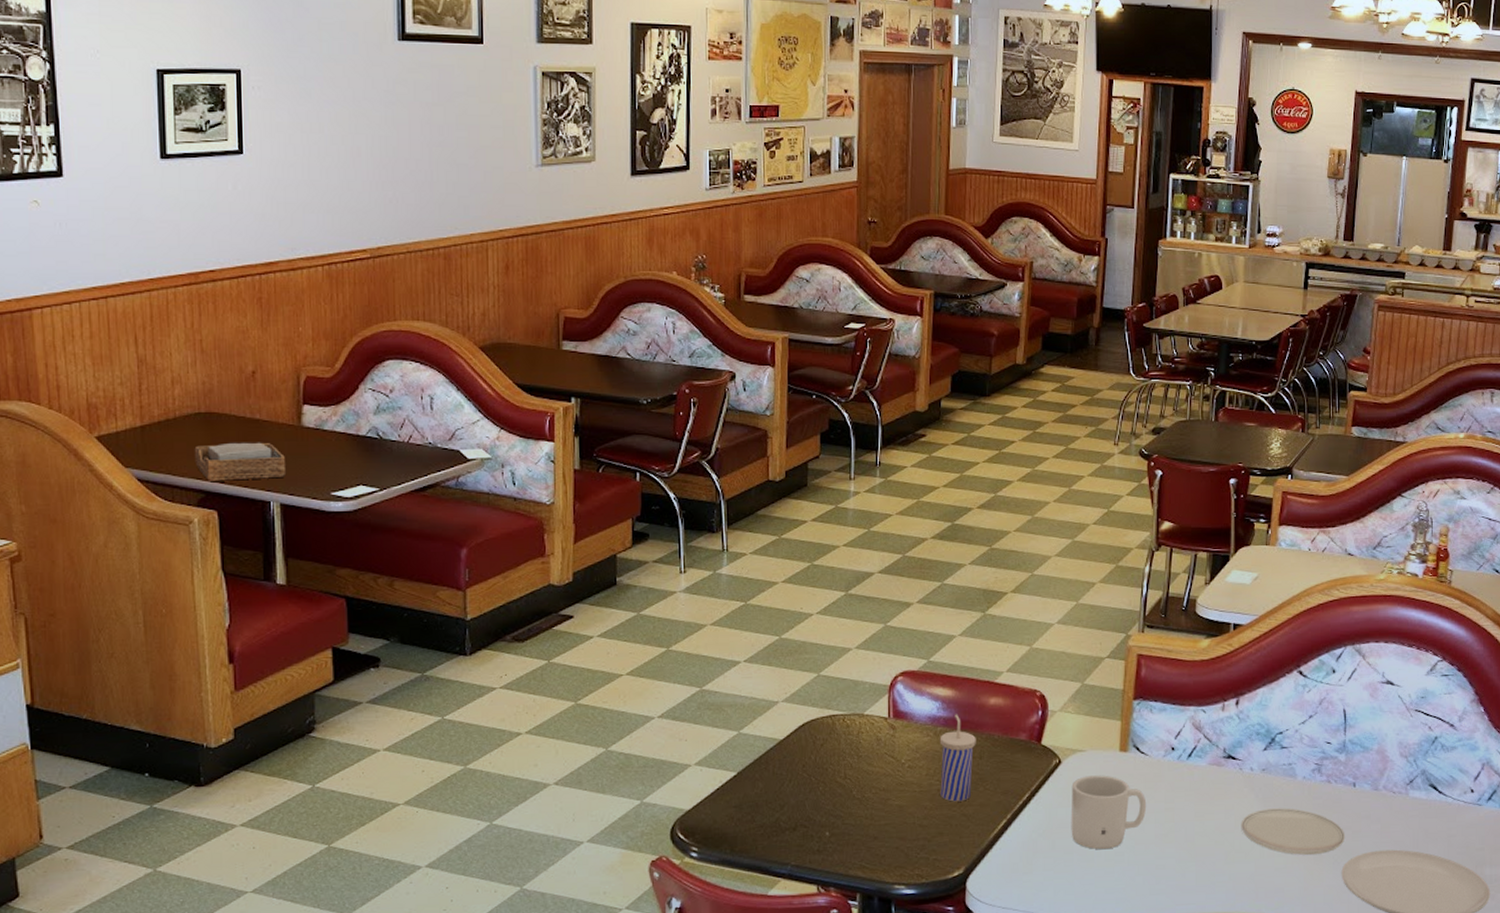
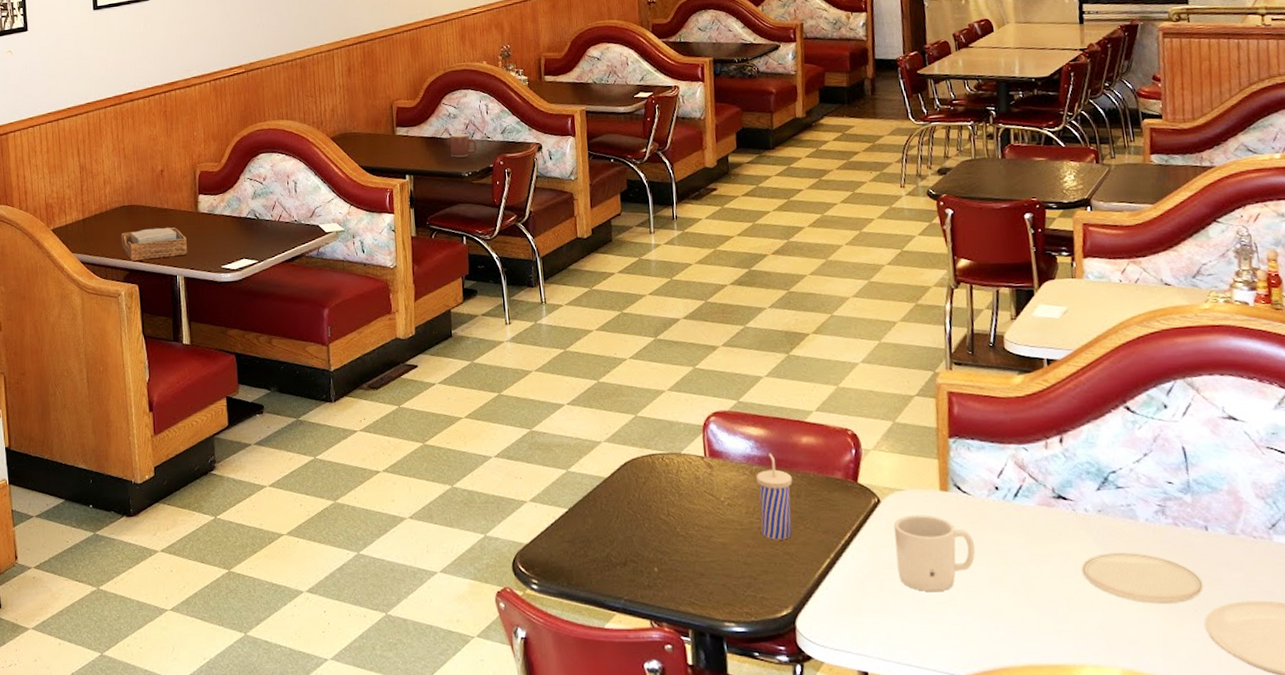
mug: none [626,354,660,381] -> present [449,133,478,158]

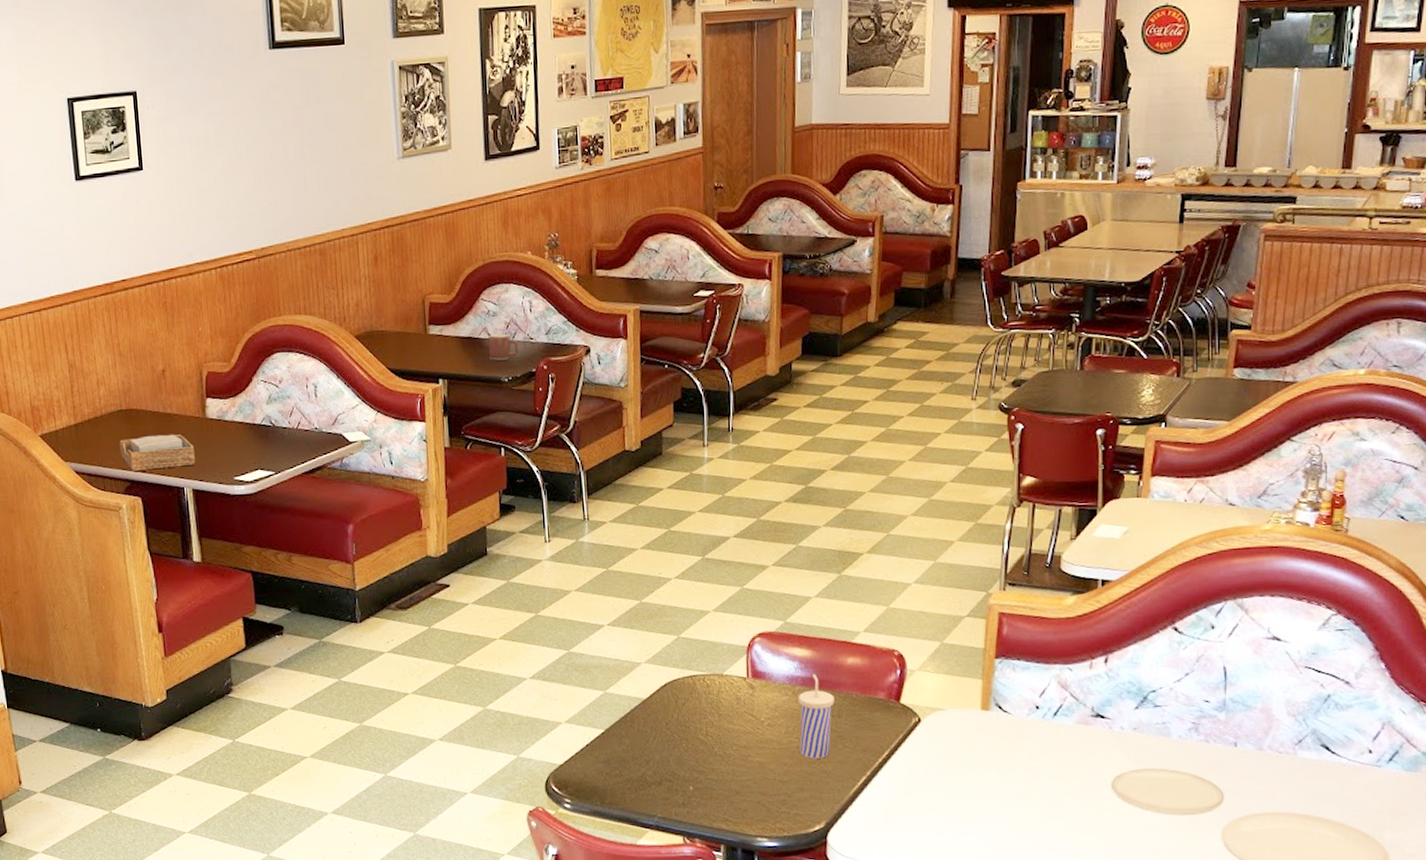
mug: present [893,515,976,592] -> none [931,733,1010,807]

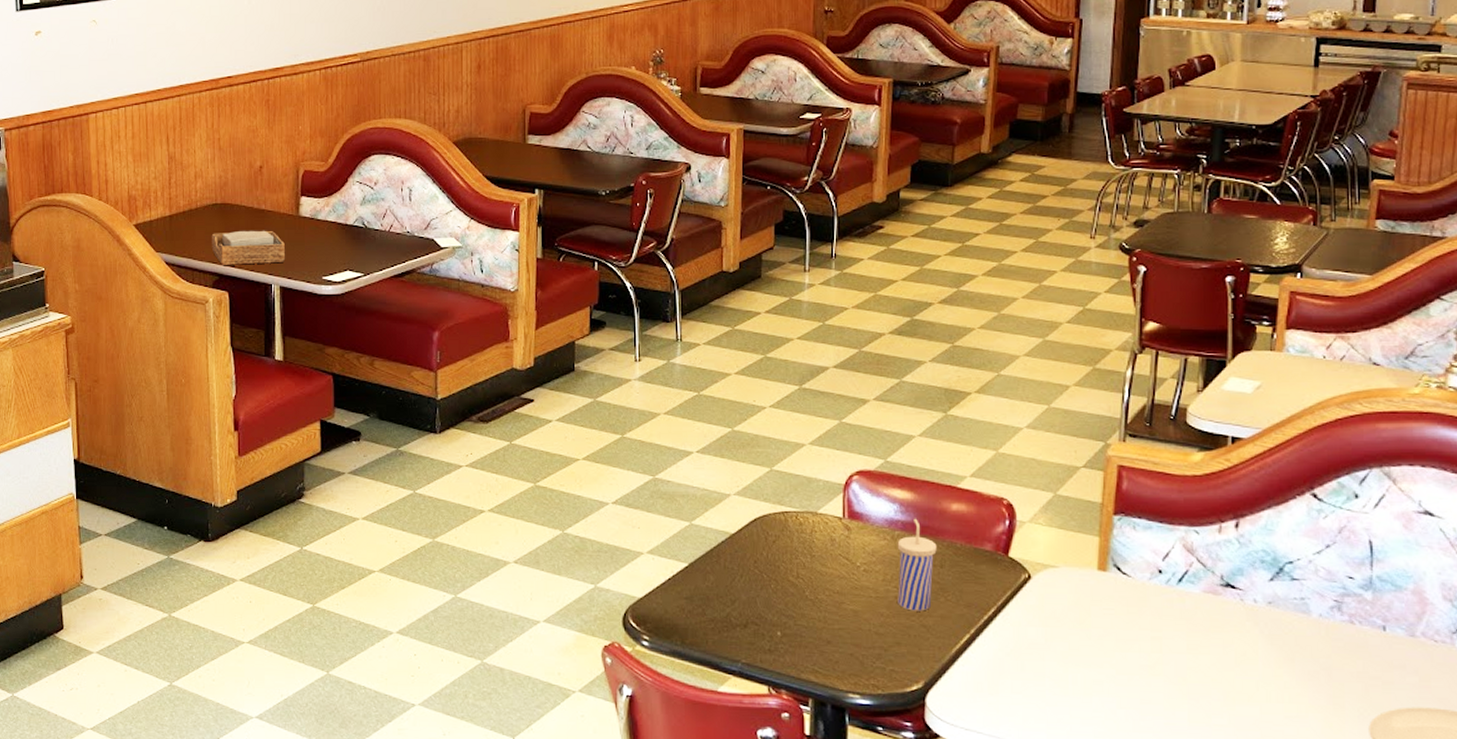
mug: present [488,333,519,361] -> none [586,146,618,173]
plate: present [1110,767,1226,816] -> none [1242,647,1374,705]

